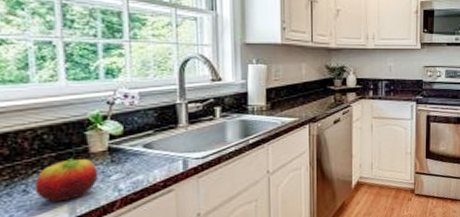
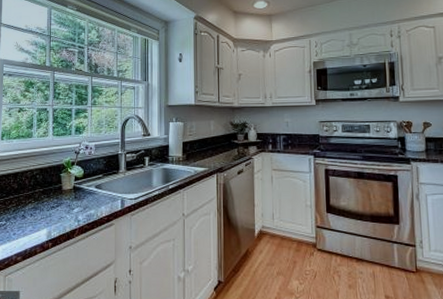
fruit: present [34,158,99,203] -> none [29,194,67,227]

